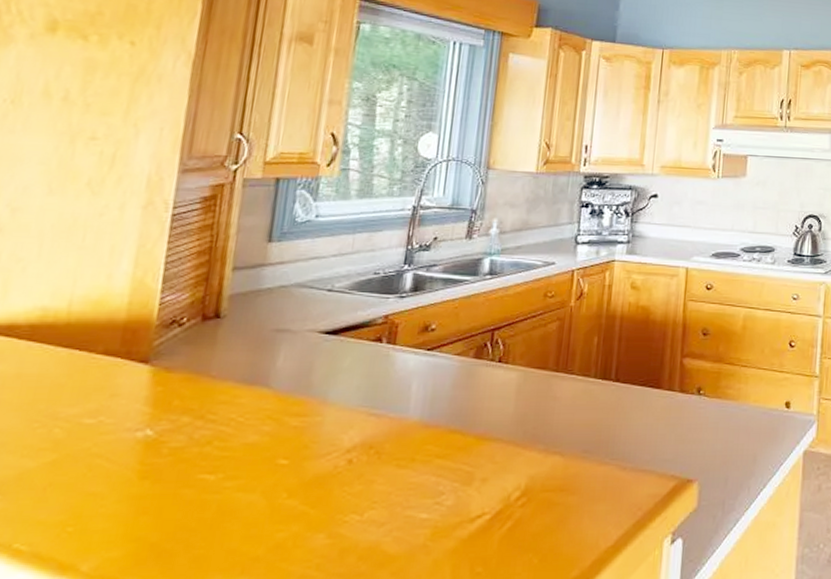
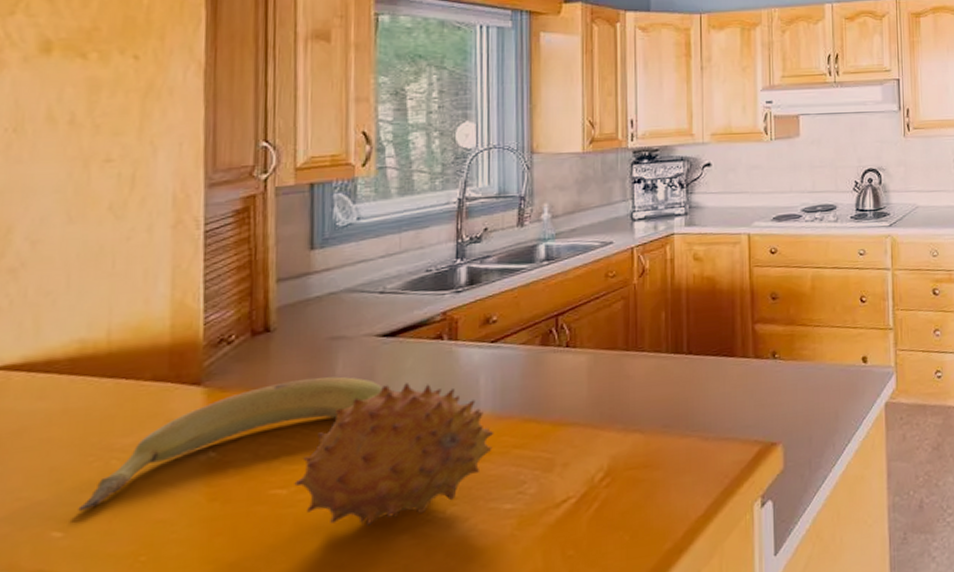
banana: none [16,369,319,476] -> present [78,376,383,512]
fruit: none [222,382,420,521] -> present [294,383,494,526]

